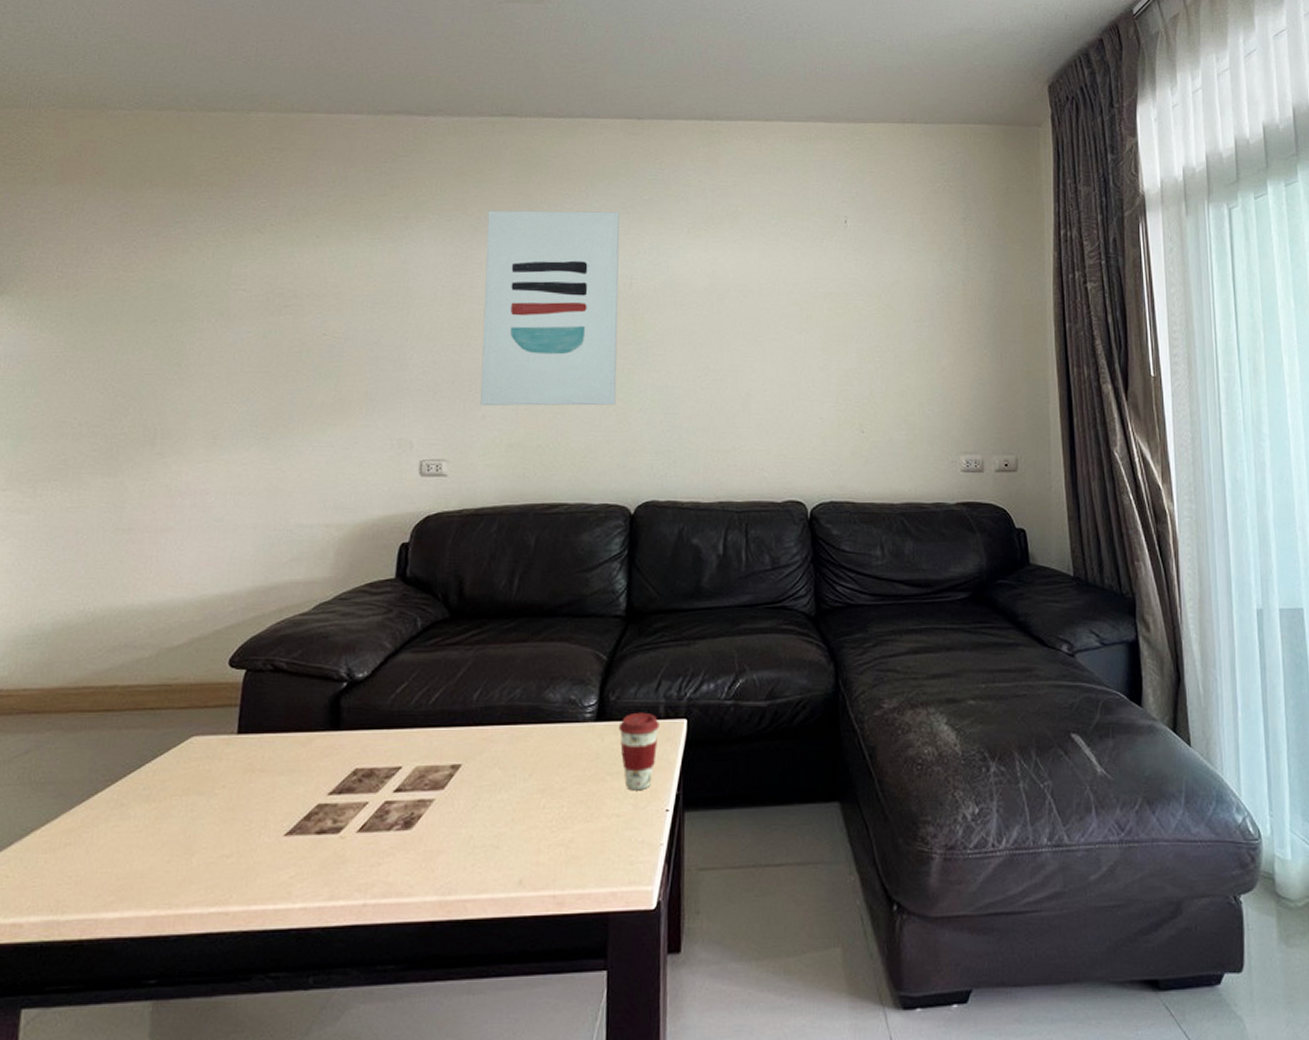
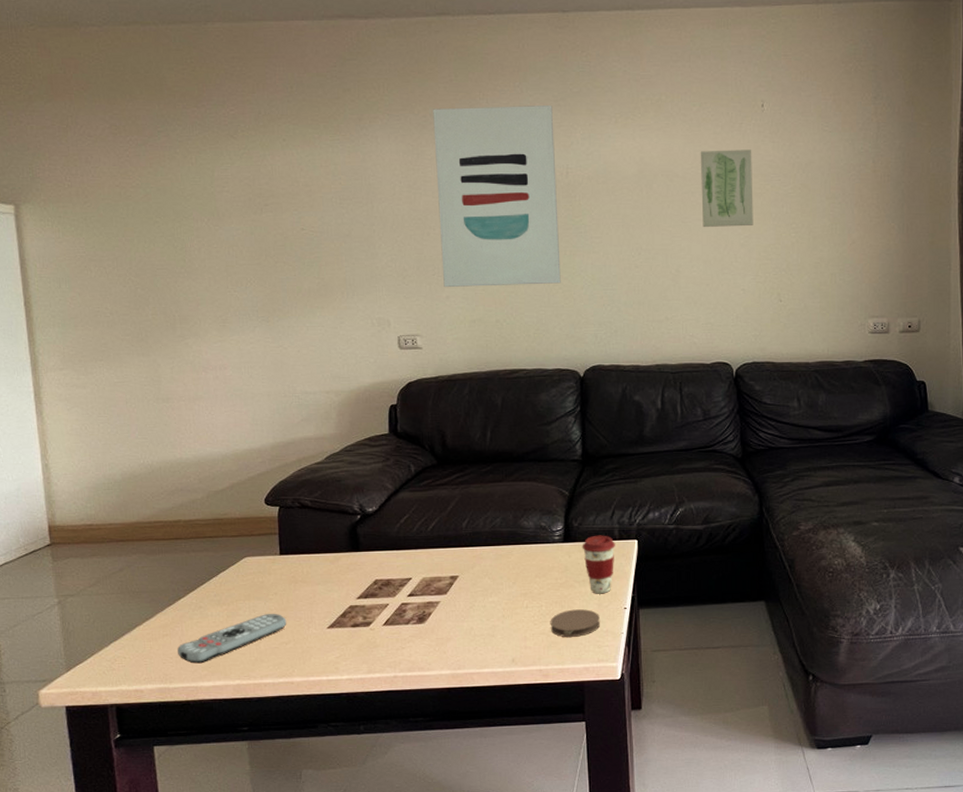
remote control: none [79,815,233,886] -> present [176,614,287,664]
coaster: none [571,811,635,851] -> present [550,609,600,638]
wall art: none [777,265,834,348] -> present [700,150,753,227]

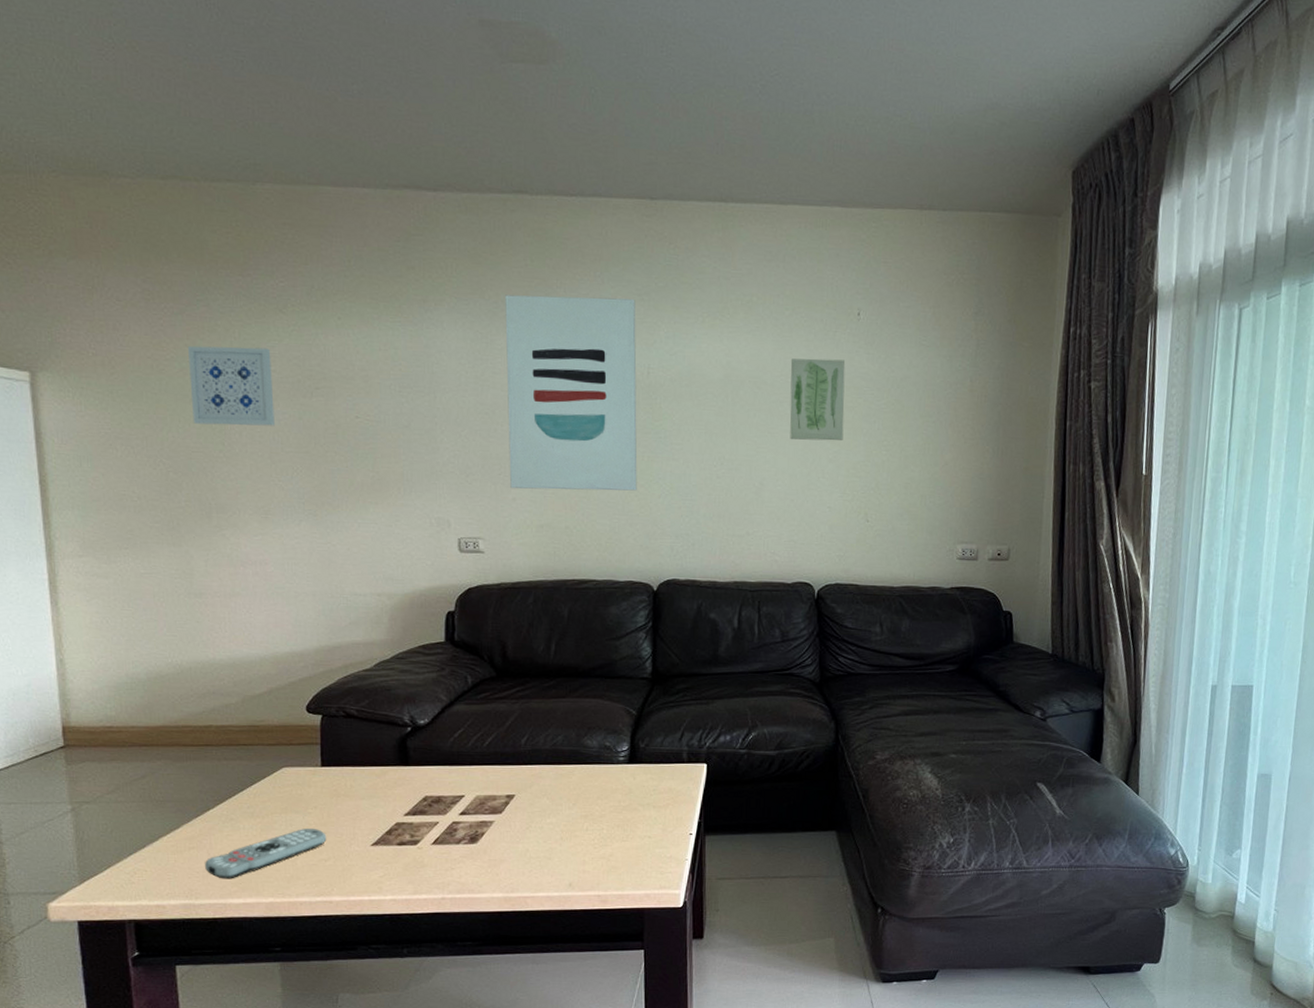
wall art: none [150,171,229,243] -> present [187,345,275,426]
coaster: present [550,609,600,638] -> none [610,833,663,863]
coffee cup: present [582,535,615,594] -> none [648,757,683,819]

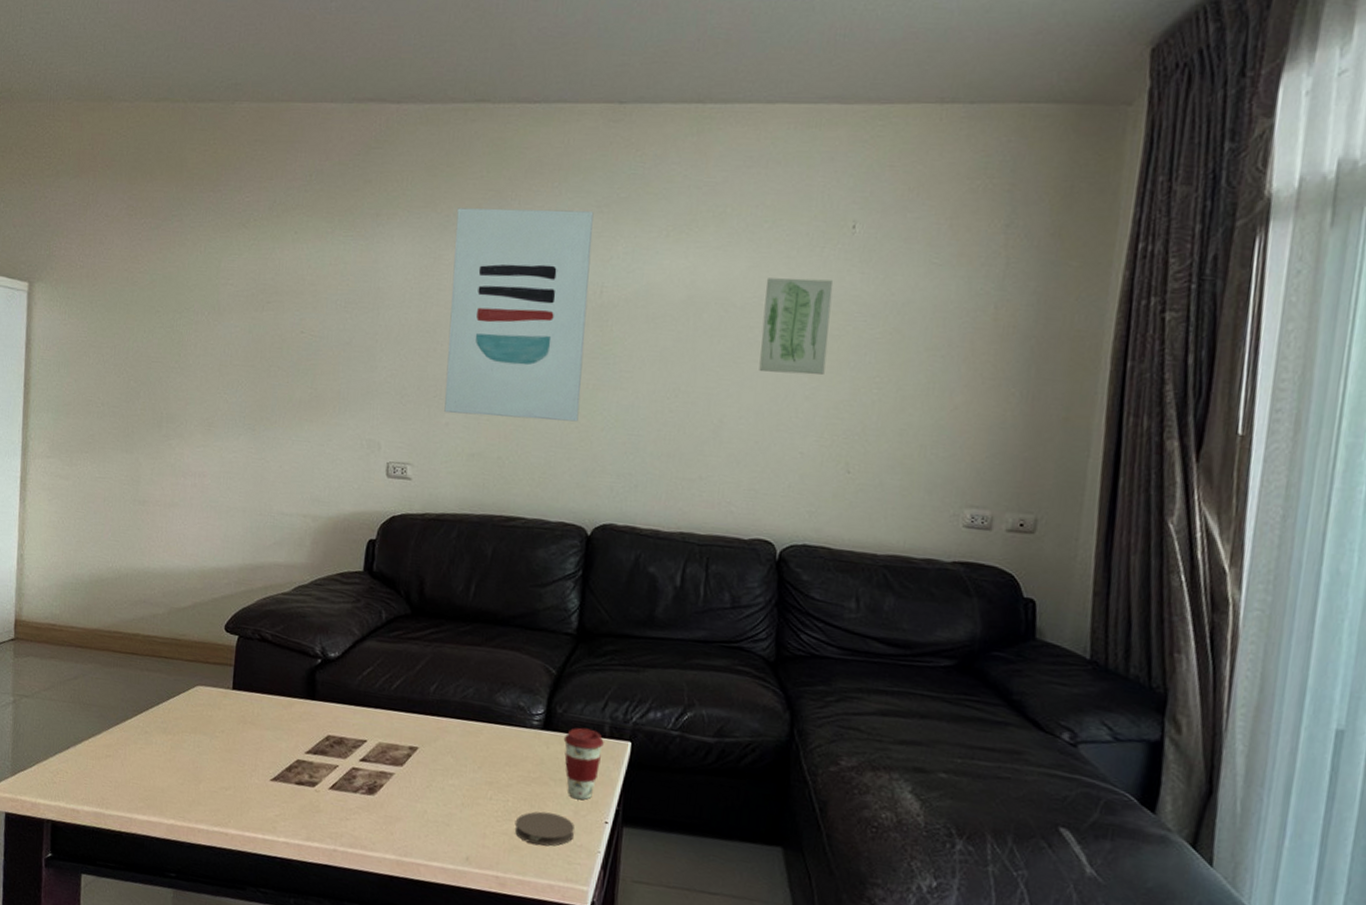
wall art: present [187,345,275,426] -> none [156,259,231,339]
remote control: present [204,829,327,879] -> none [117,752,230,794]
coaster: none [610,833,663,863] -> present [514,811,574,847]
coffee cup: none [648,757,683,819] -> present [563,727,604,800]

